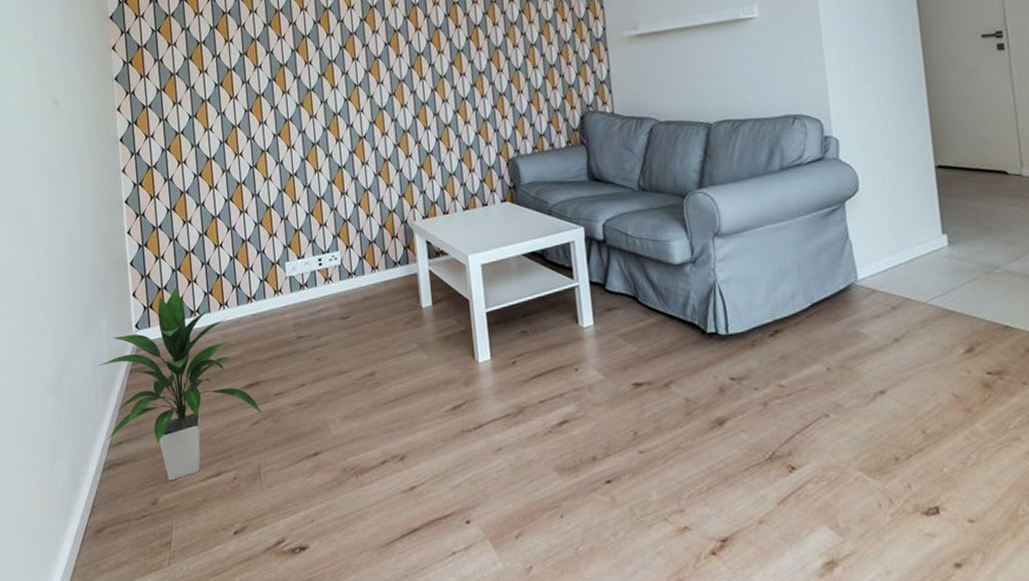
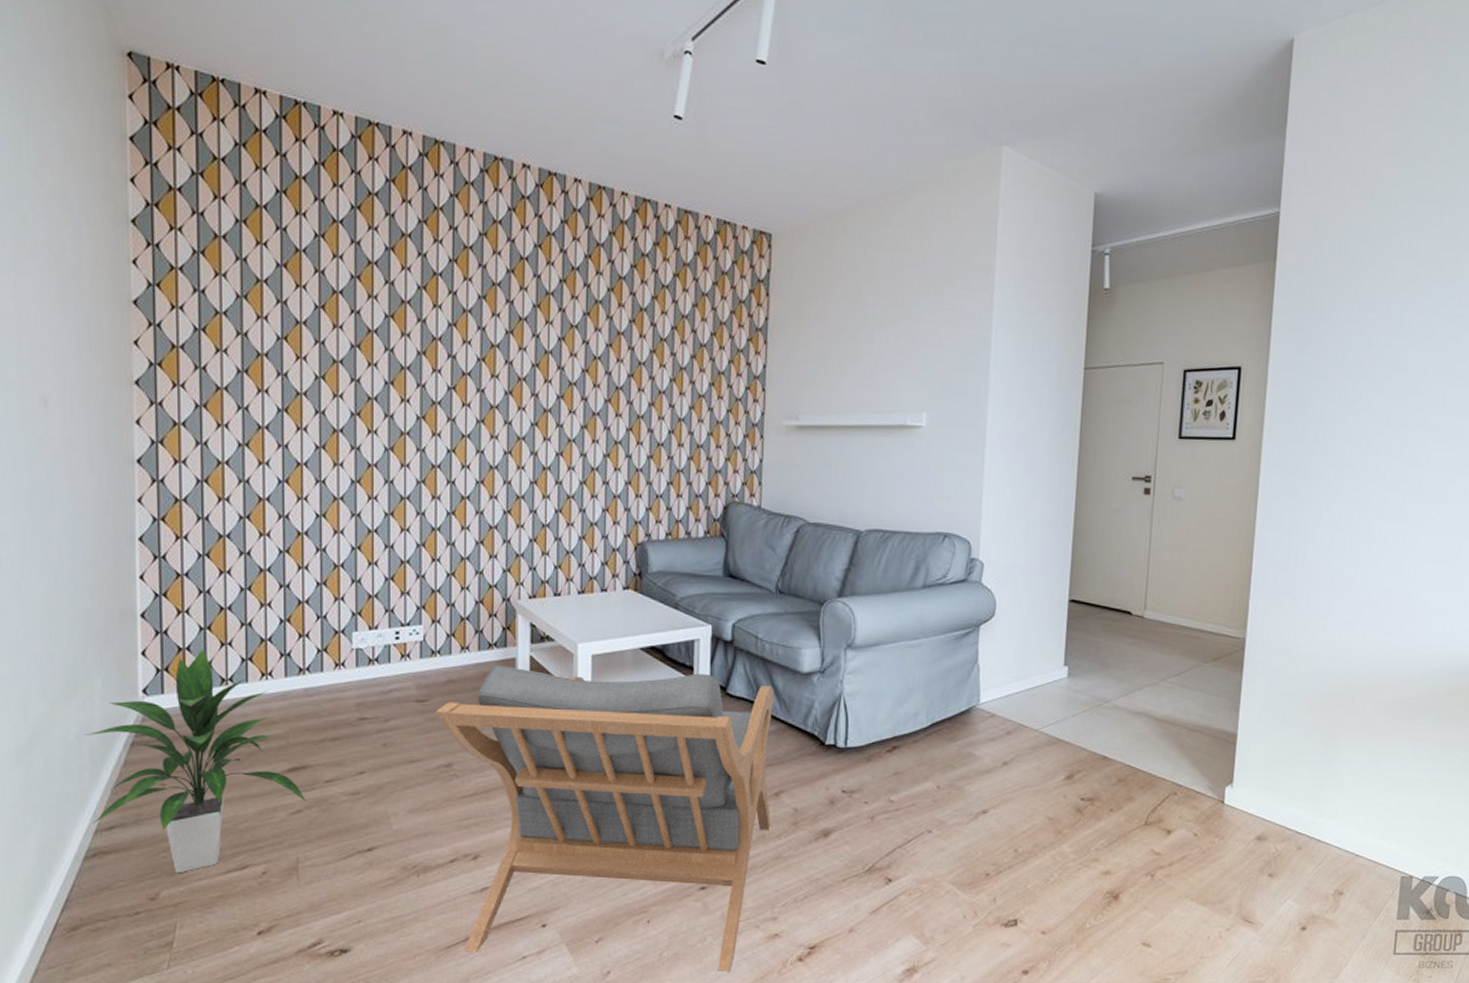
armchair: none [356,273,665,566] -> present [435,665,775,972]

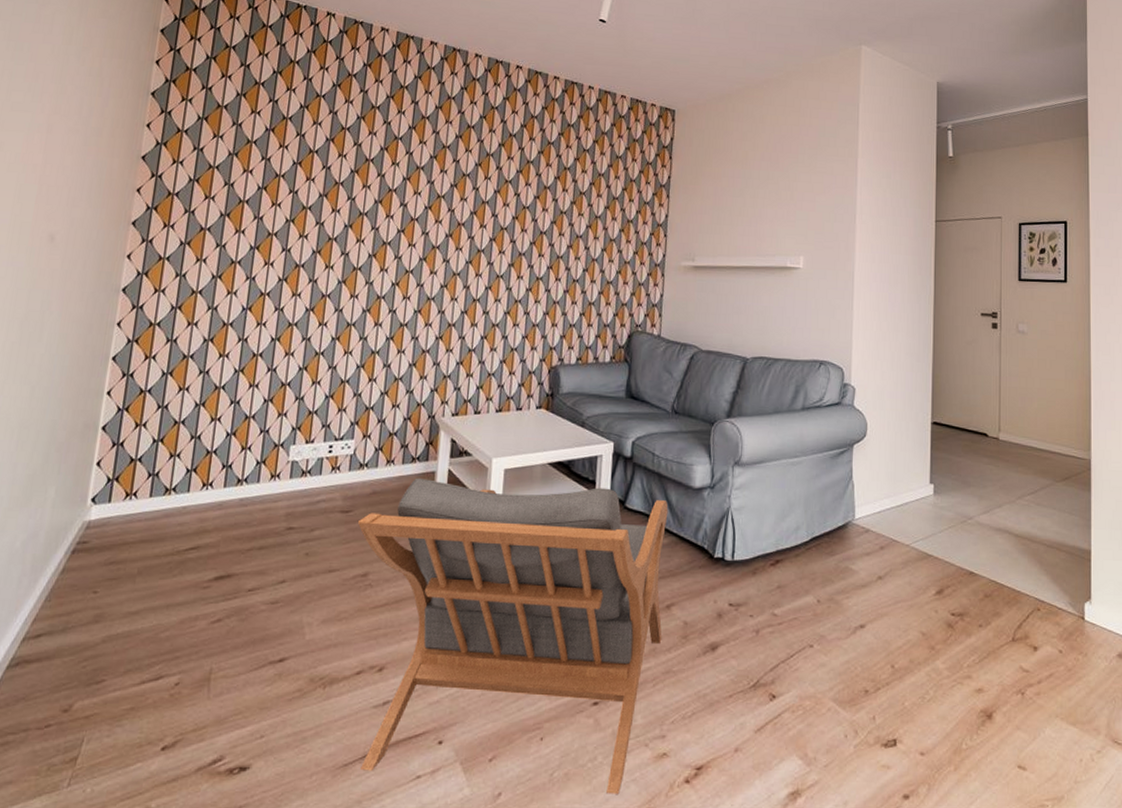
indoor plant: present [84,648,307,874] -> none [22,459,228,684]

